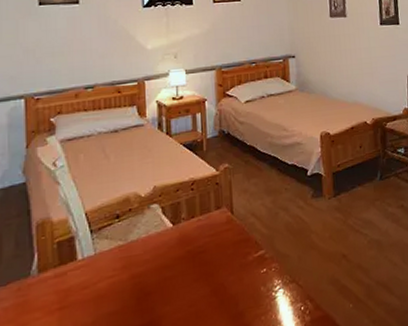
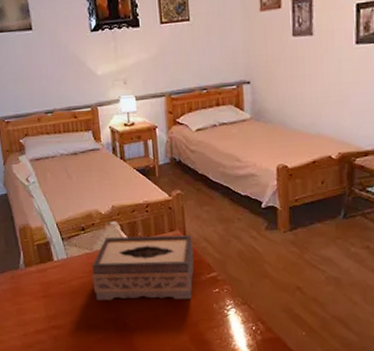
tissue box: none [124,211,241,303] -> present [92,235,194,301]

